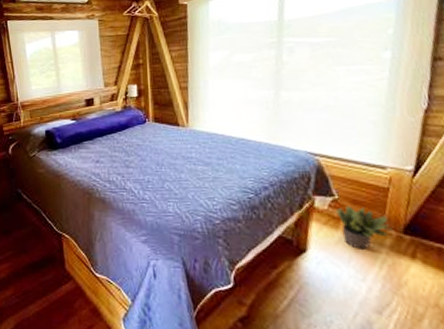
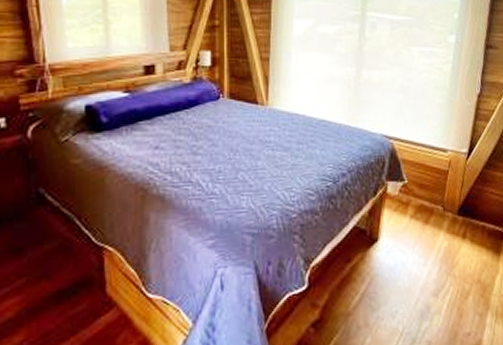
potted plant: present [336,206,394,250] -> none [405,189,450,234]

